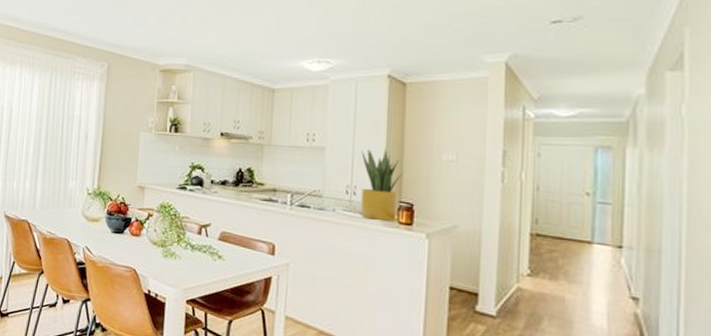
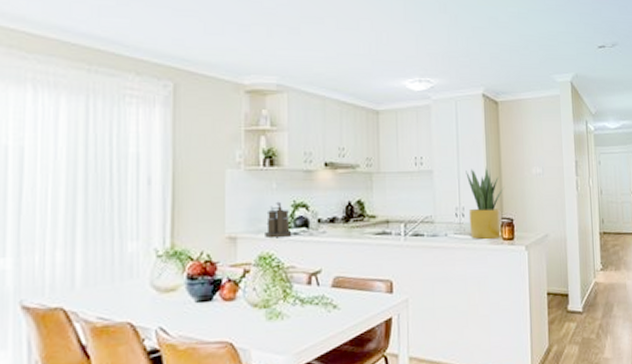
coffee maker: none [166,162,189,193] -> present [265,201,292,239]

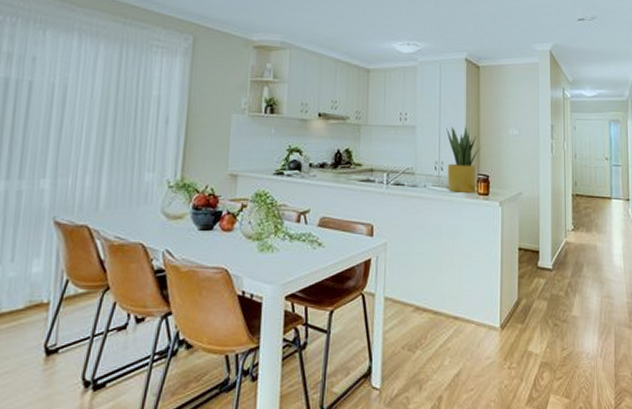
coffee maker: present [265,201,292,239] -> none [262,145,286,179]

